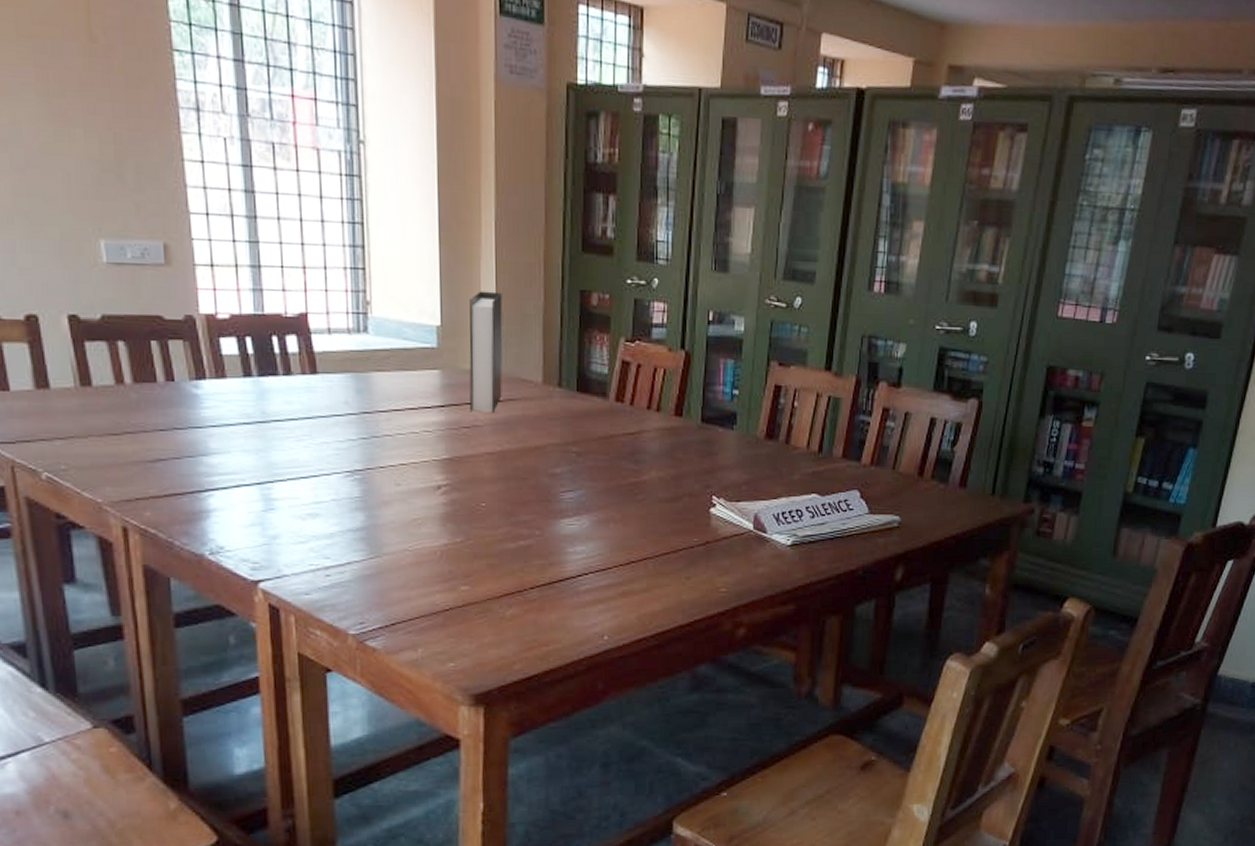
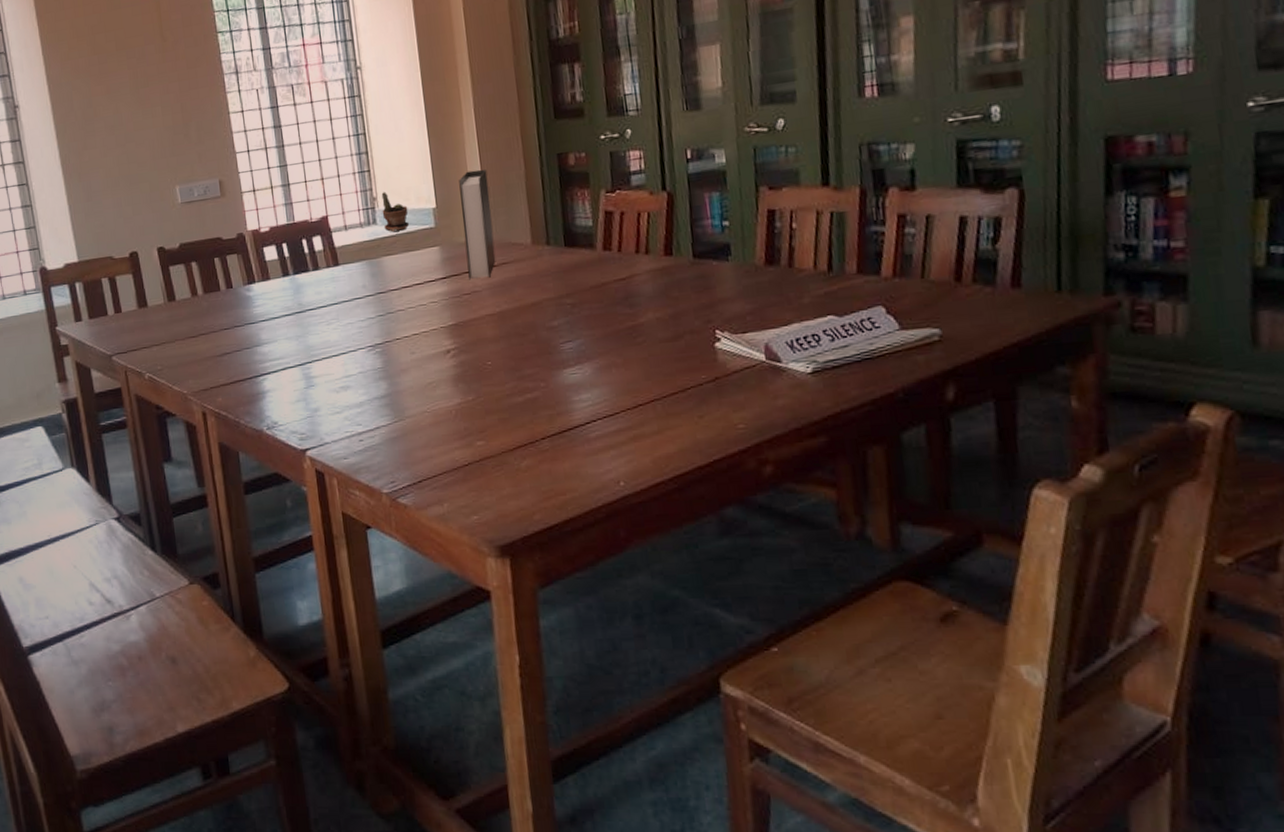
potted plant: none [376,297,408,347] -> present [381,192,410,233]

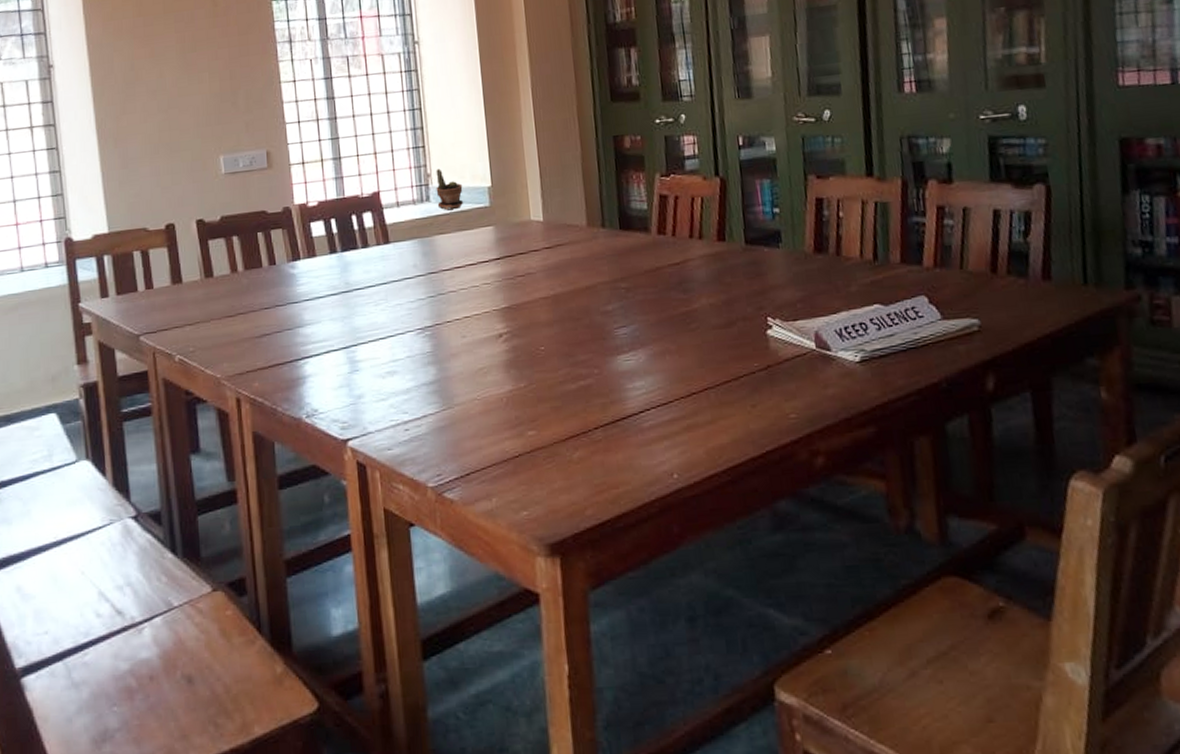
binder: present [459,169,496,279] -> none [515,148,551,260]

